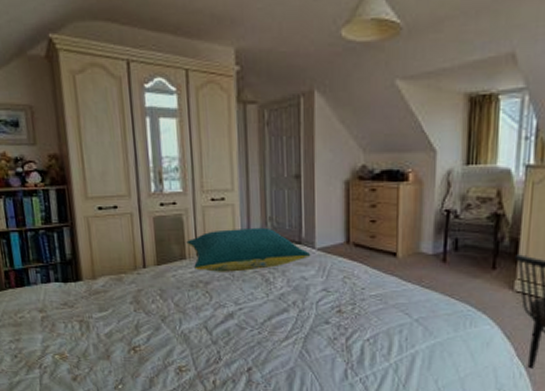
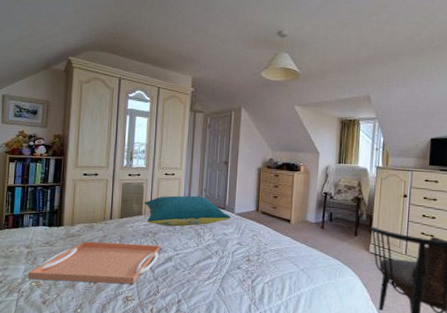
serving tray: none [47,298,218,352] -> present [27,241,161,284]

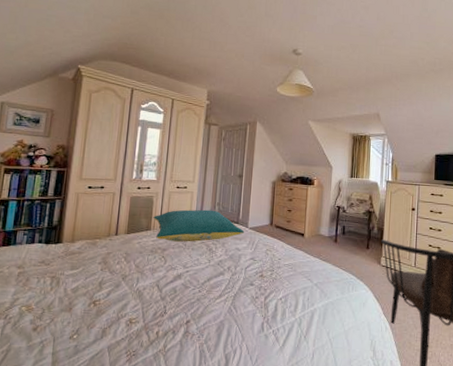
serving tray: present [27,241,161,284] -> none [17,259,170,305]

